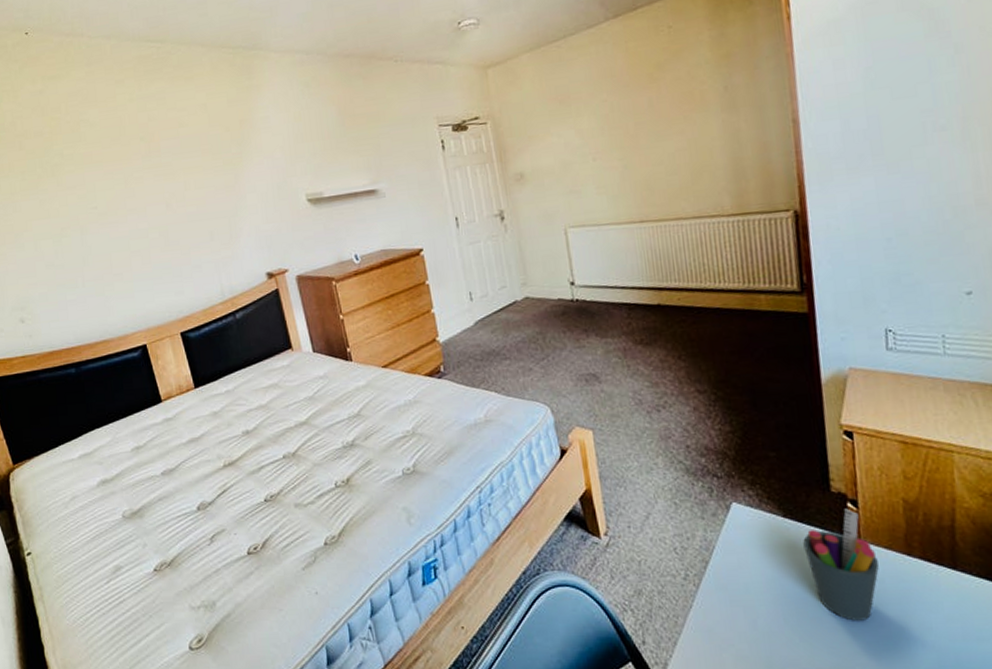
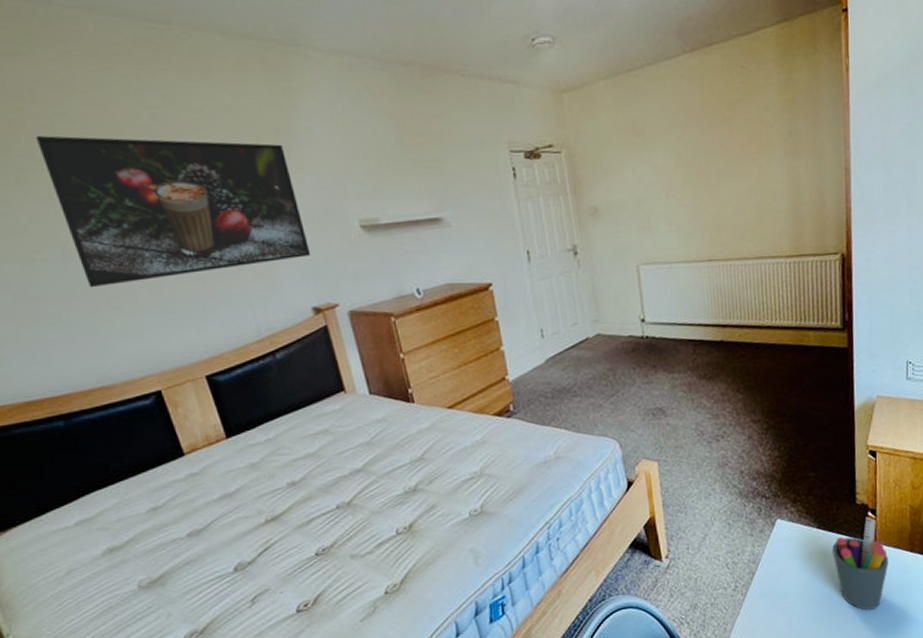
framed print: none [67,132,266,258] -> present [35,135,311,288]

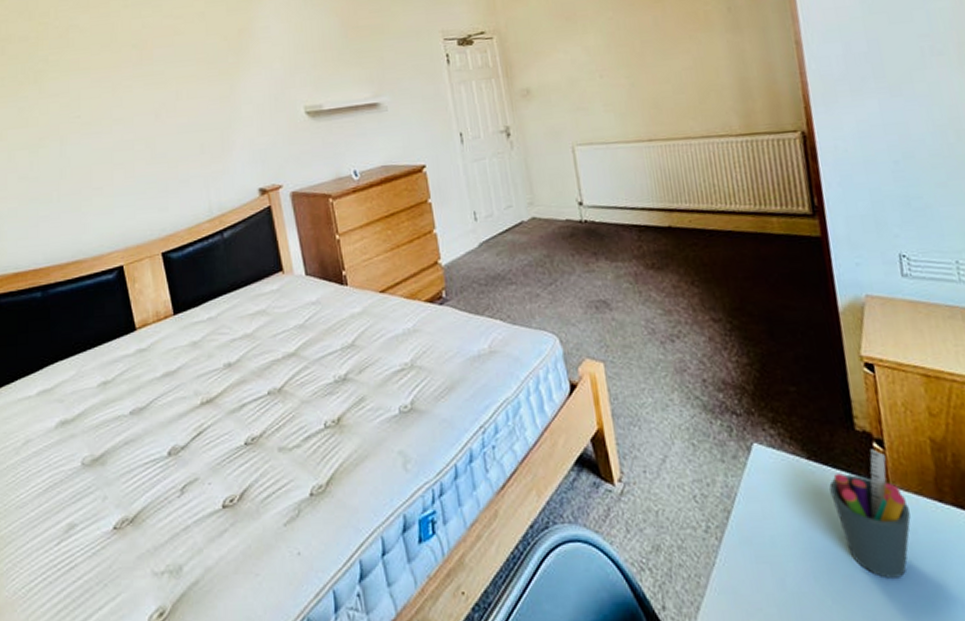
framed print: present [35,135,311,288] -> none [54,42,261,171]

